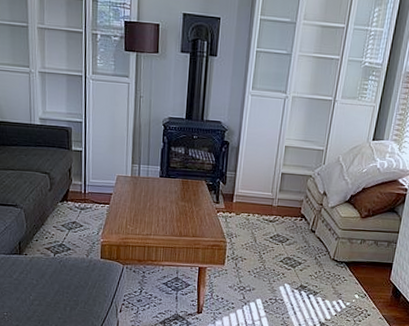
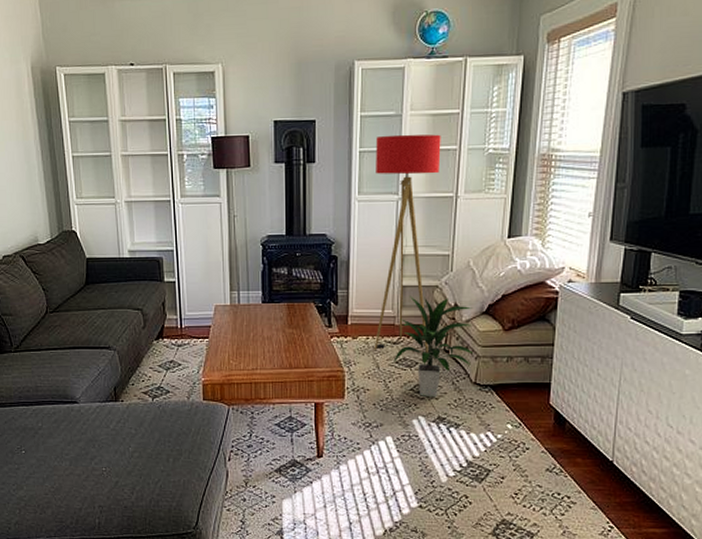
floor lamp: none [253,39,327,232] -> present [374,134,441,353]
indoor plant: none [267,182,339,268] -> present [392,295,474,397]

